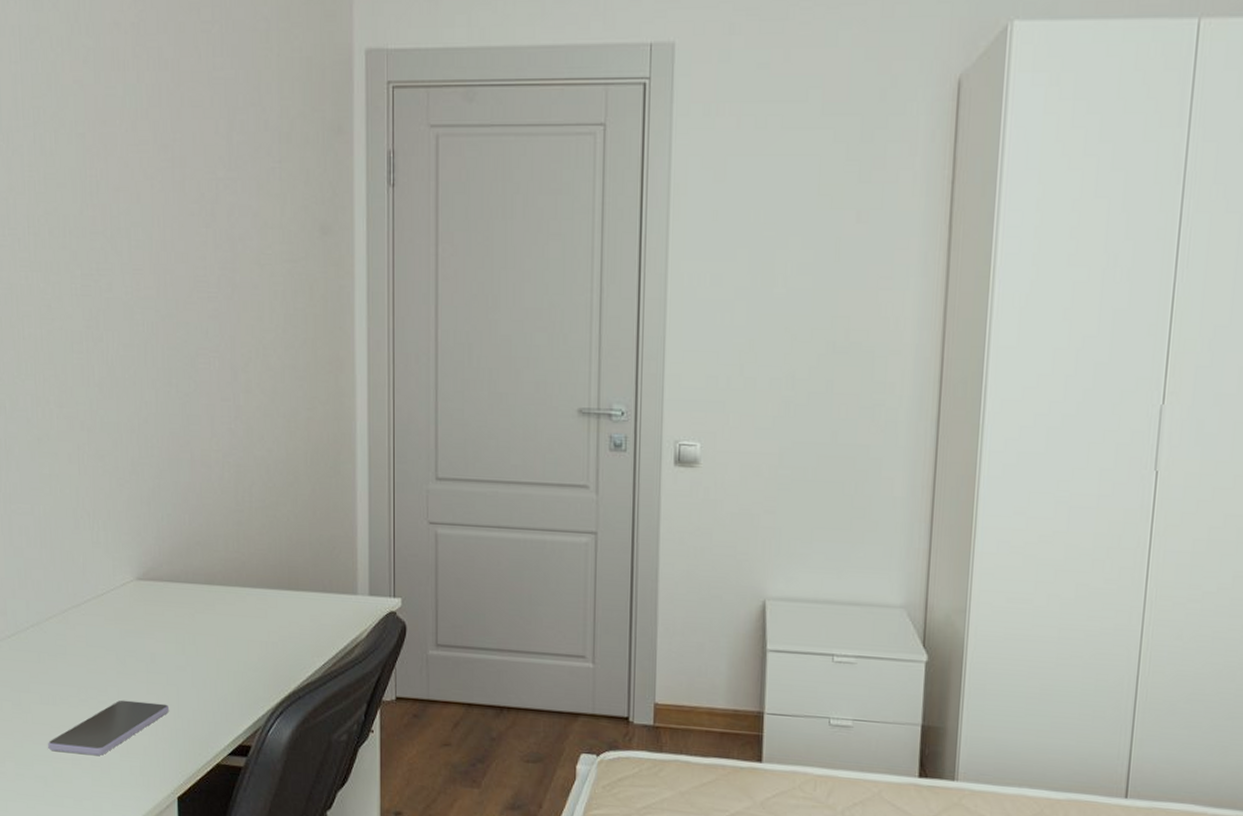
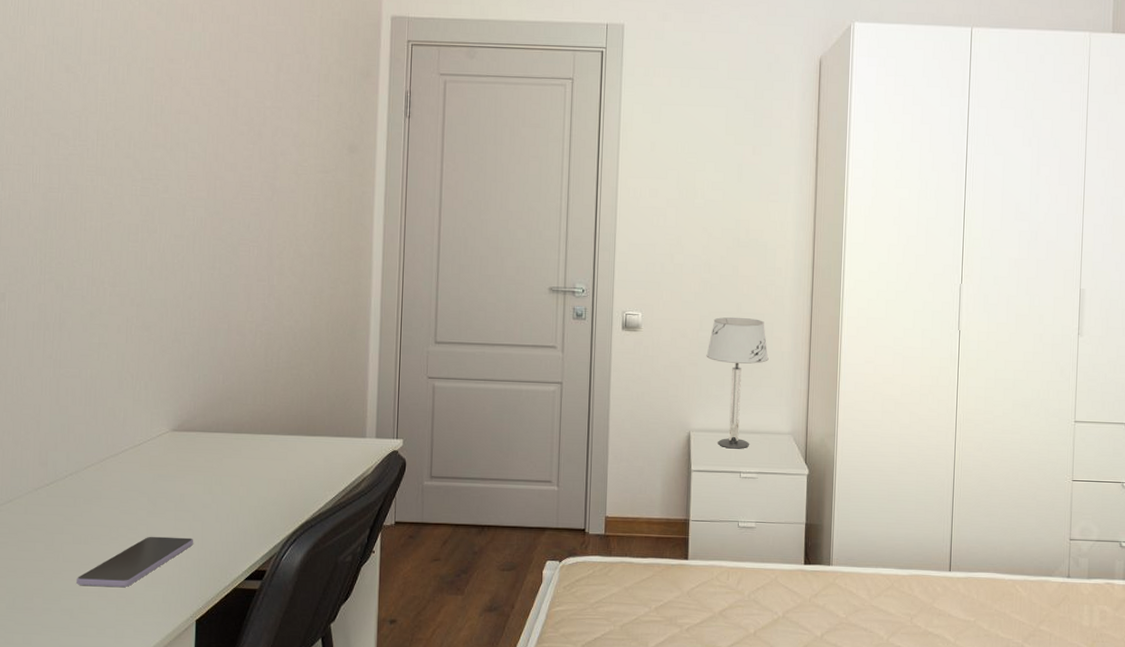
table lamp: none [788,449,875,625] -> present [706,317,769,449]

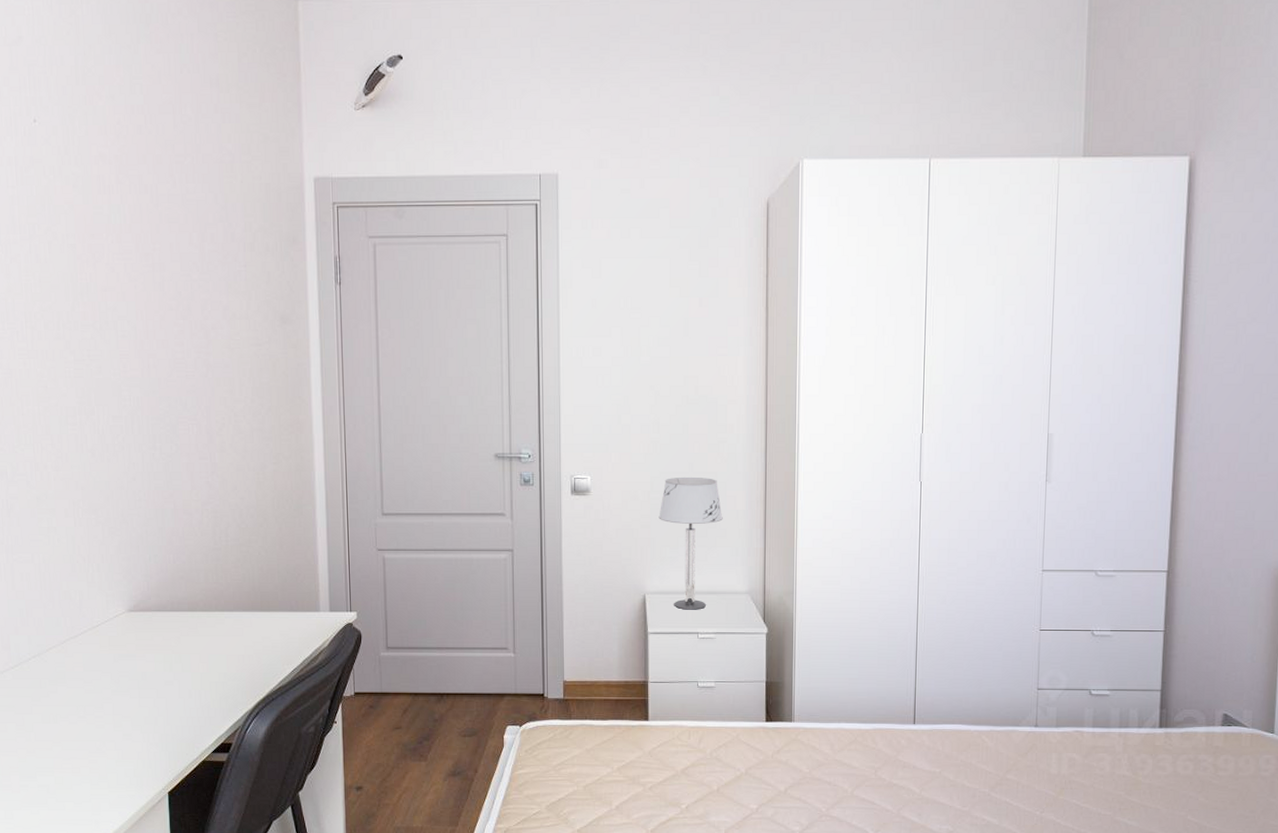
smartphone: present [76,536,193,587] -> none [50,714,159,763]

